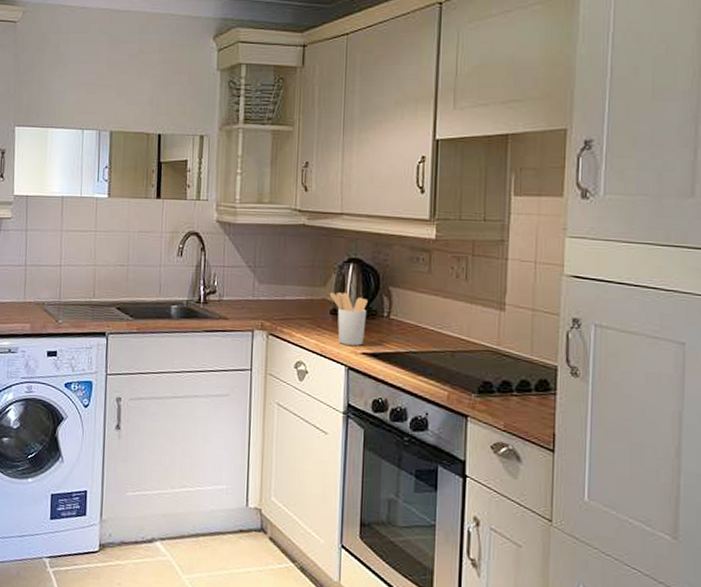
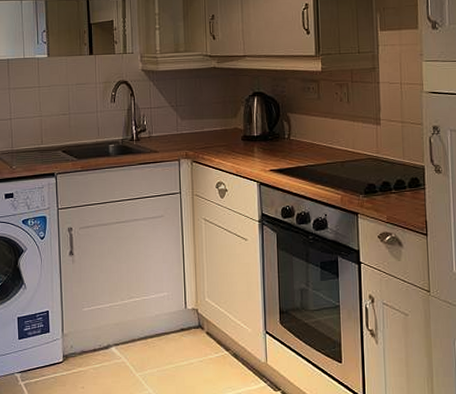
utensil holder: present [329,292,367,346] -> none [239,122,272,164]

